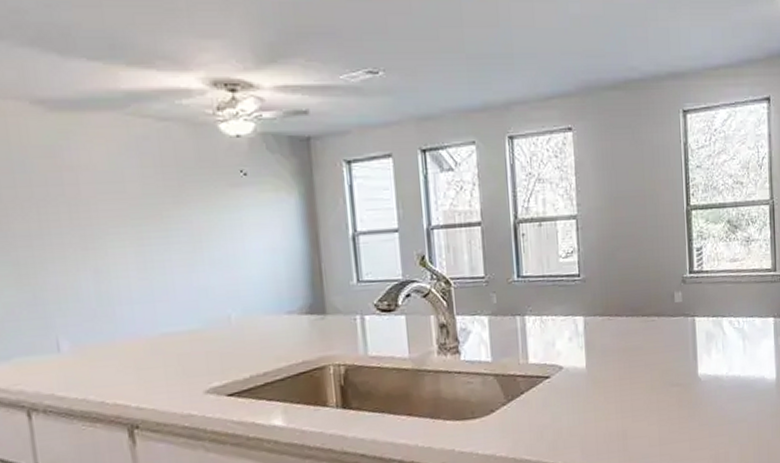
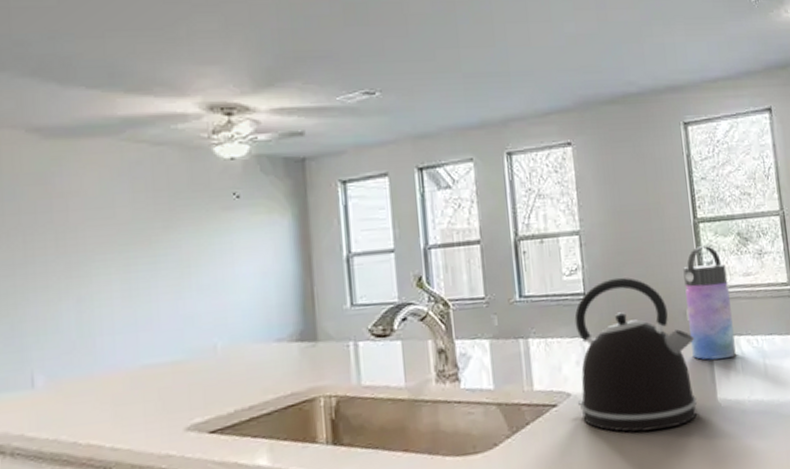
kettle: none [569,260,681,402] -> present [574,277,698,432]
water bottle: none [674,232,718,339] -> present [683,245,736,360]

